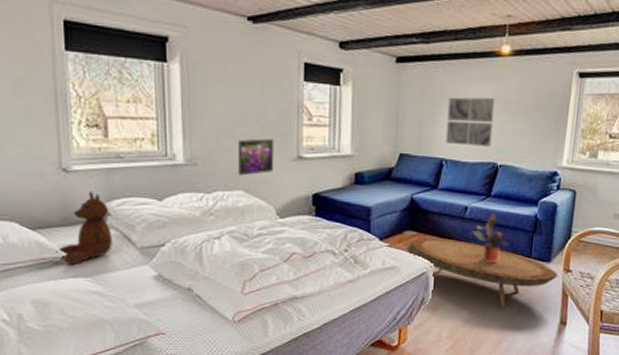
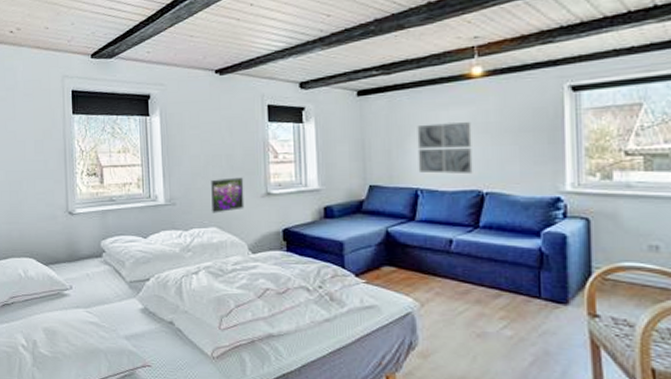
teddy bear: present [56,191,112,265] -> none [63,230,106,297]
coffee table: present [406,238,558,307] -> none [385,274,582,358]
potted plant: present [471,214,510,263] -> none [461,247,509,304]

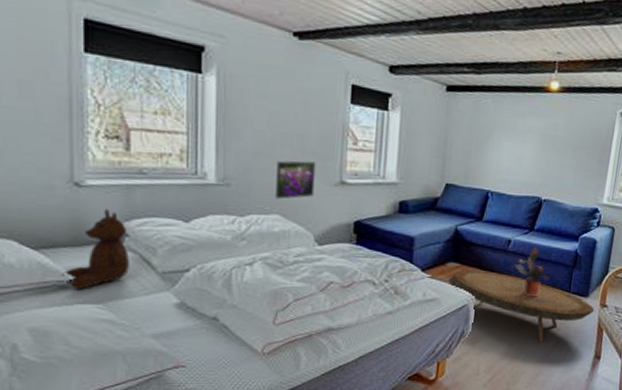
teddy bear: none [63,230,106,297] -> present [62,208,129,289]
coffee table: none [385,274,582,358] -> present [448,270,595,341]
wall art: present [417,122,473,175] -> none [492,129,543,182]
potted plant: none [461,247,509,304] -> present [514,248,550,297]

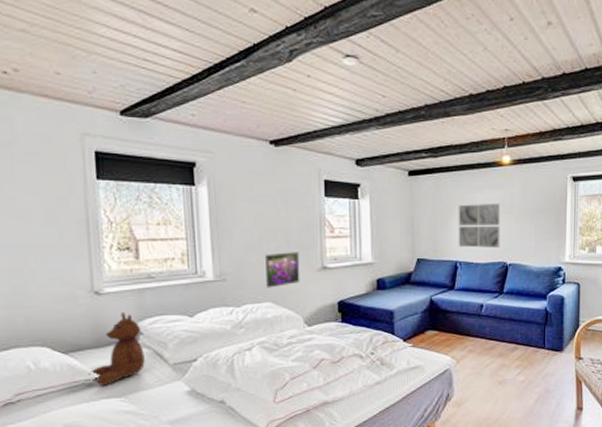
coffee table: present [448,270,595,341] -> none [428,335,571,398]
wall art: none [492,129,543,182] -> present [458,204,501,249]
potted plant: present [514,248,550,297] -> none [488,309,523,356]

